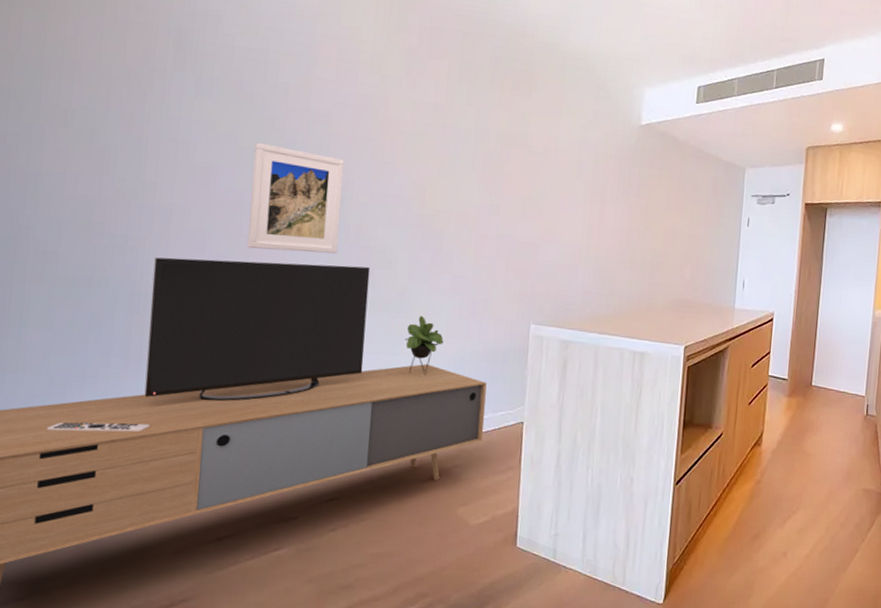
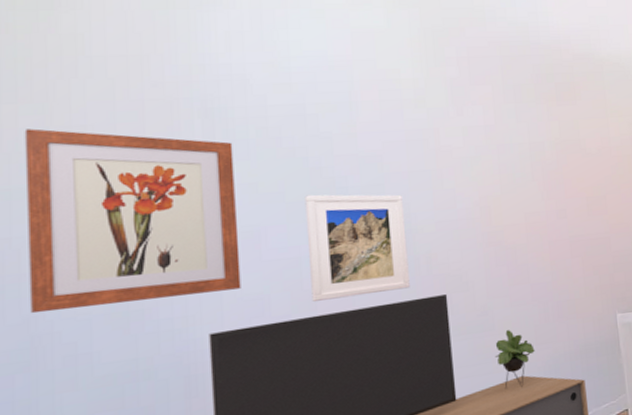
wall art: none [13,33,199,221] -> present [24,128,241,314]

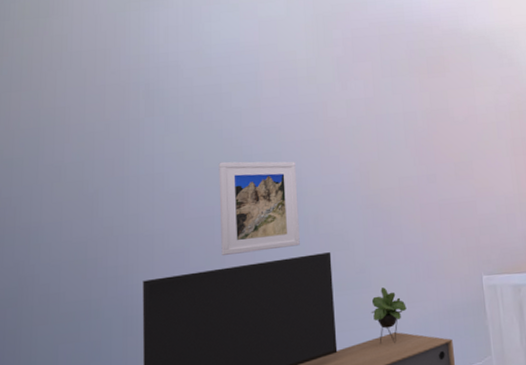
wall art: present [24,128,241,314] -> none [19,110,168,259]

